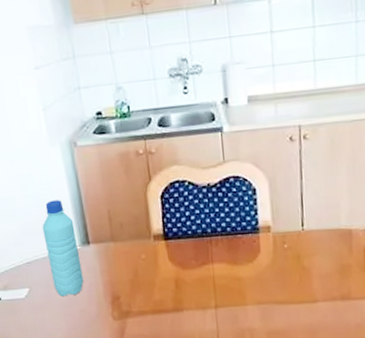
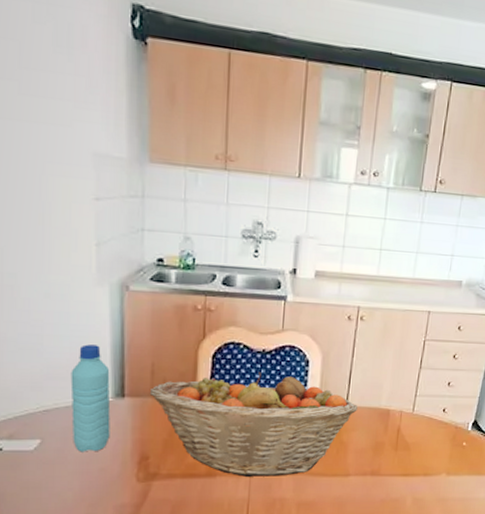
fruit basket: none [110,206,315,310] -> present [149,371,358,477]

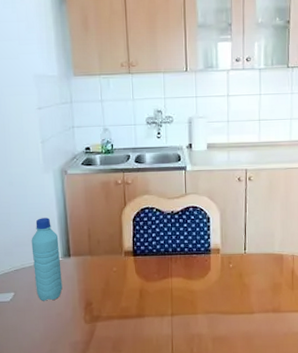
fruit basket: present [149,371,358,477] -> none [88,229,254,317]

